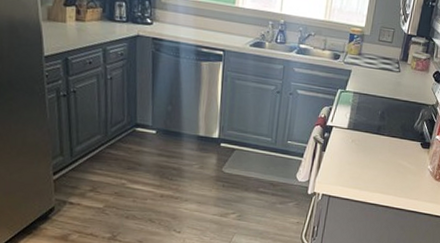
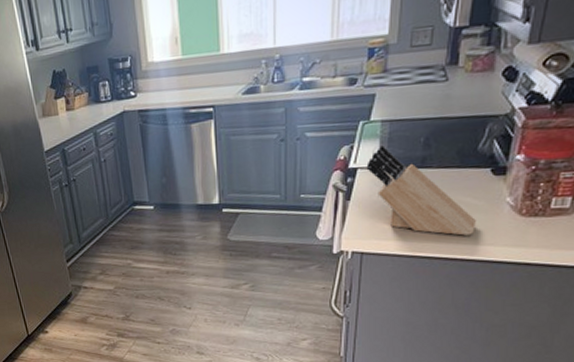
knife block: none [339,112,408,191] -> present [366,145,476,236]

